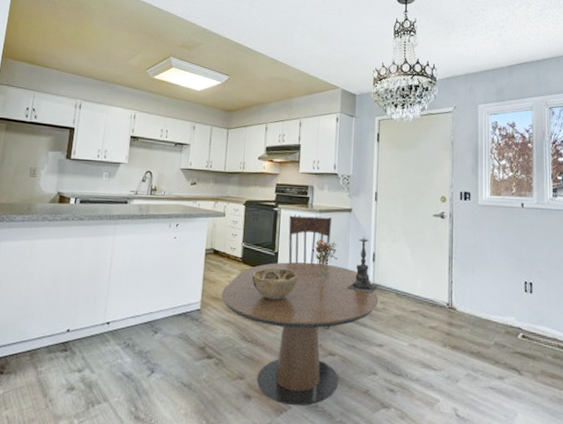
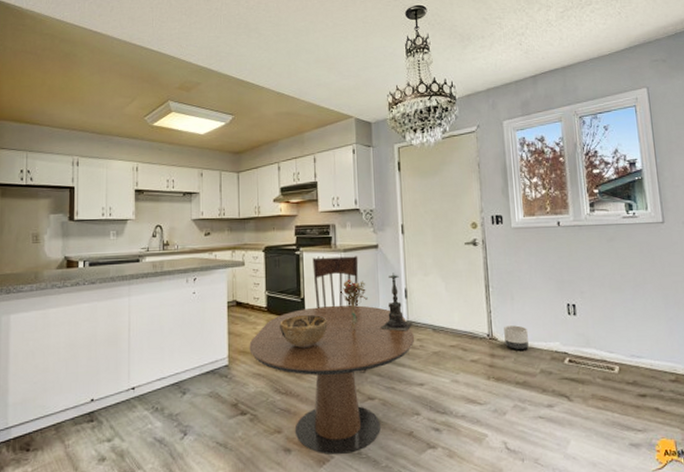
planter: none [463,297,485,322] -> present [504,325,529,351]

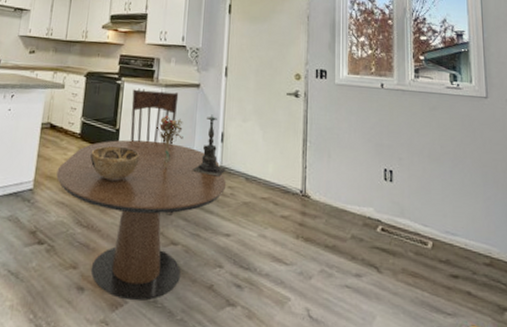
planter: present [504,325,529,351] -> none [317,184,342,212]

